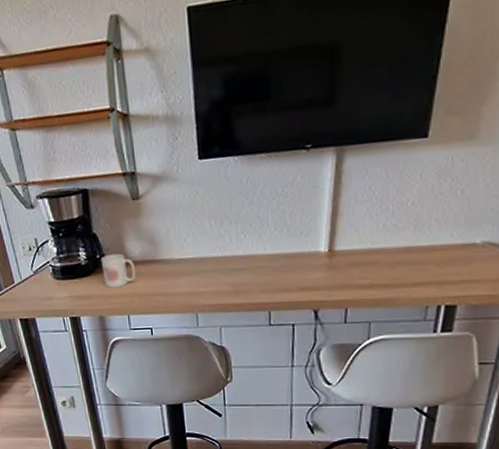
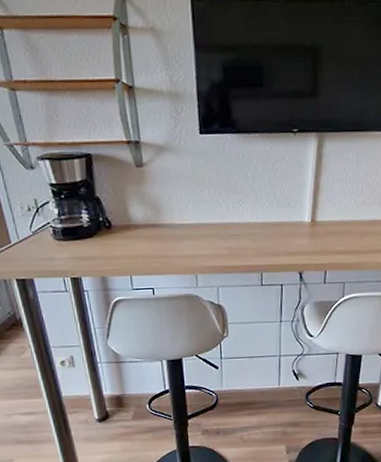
mug: present [101,253,136,288] -> none [104,217,139,250]

